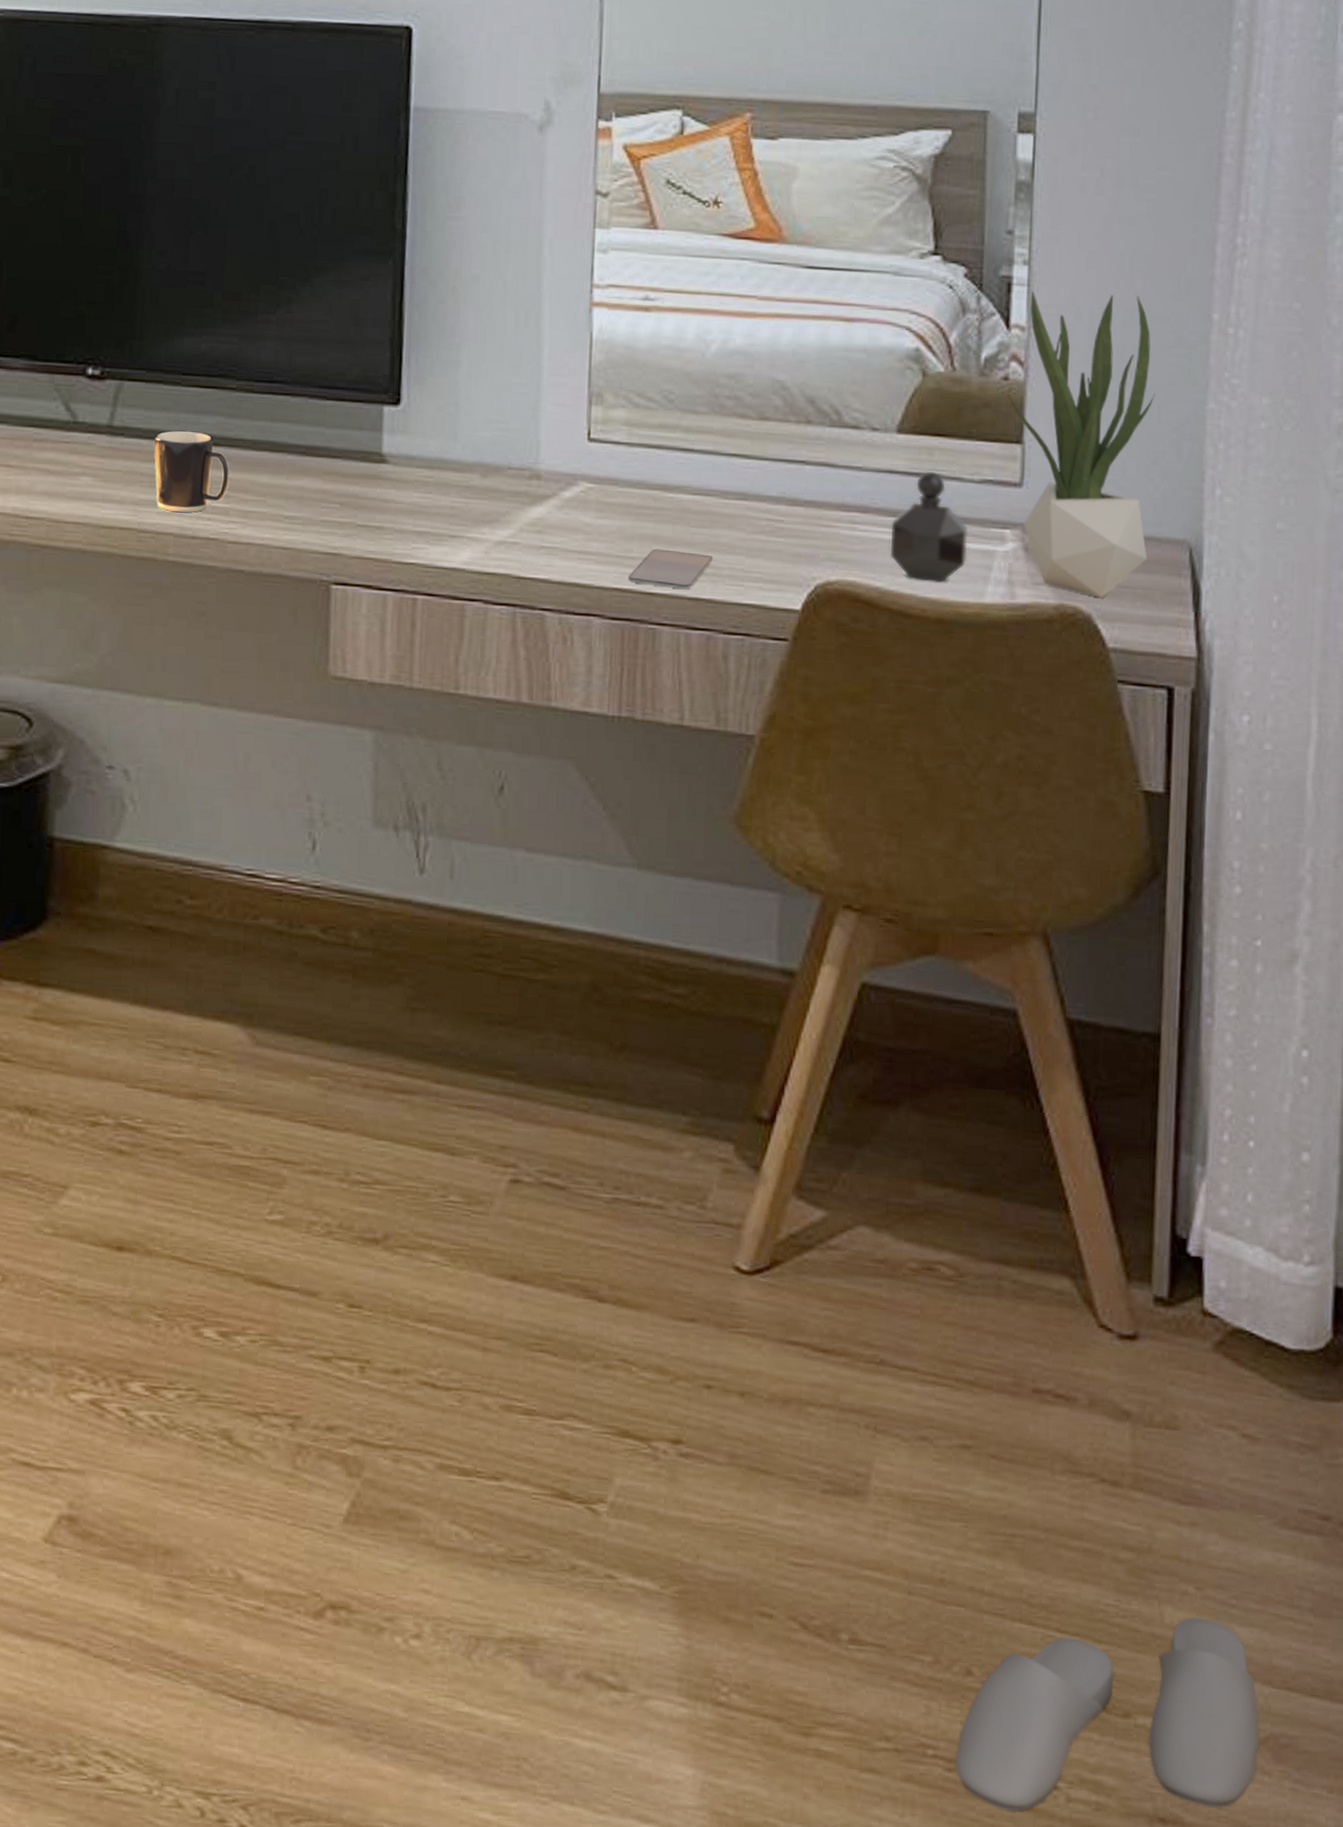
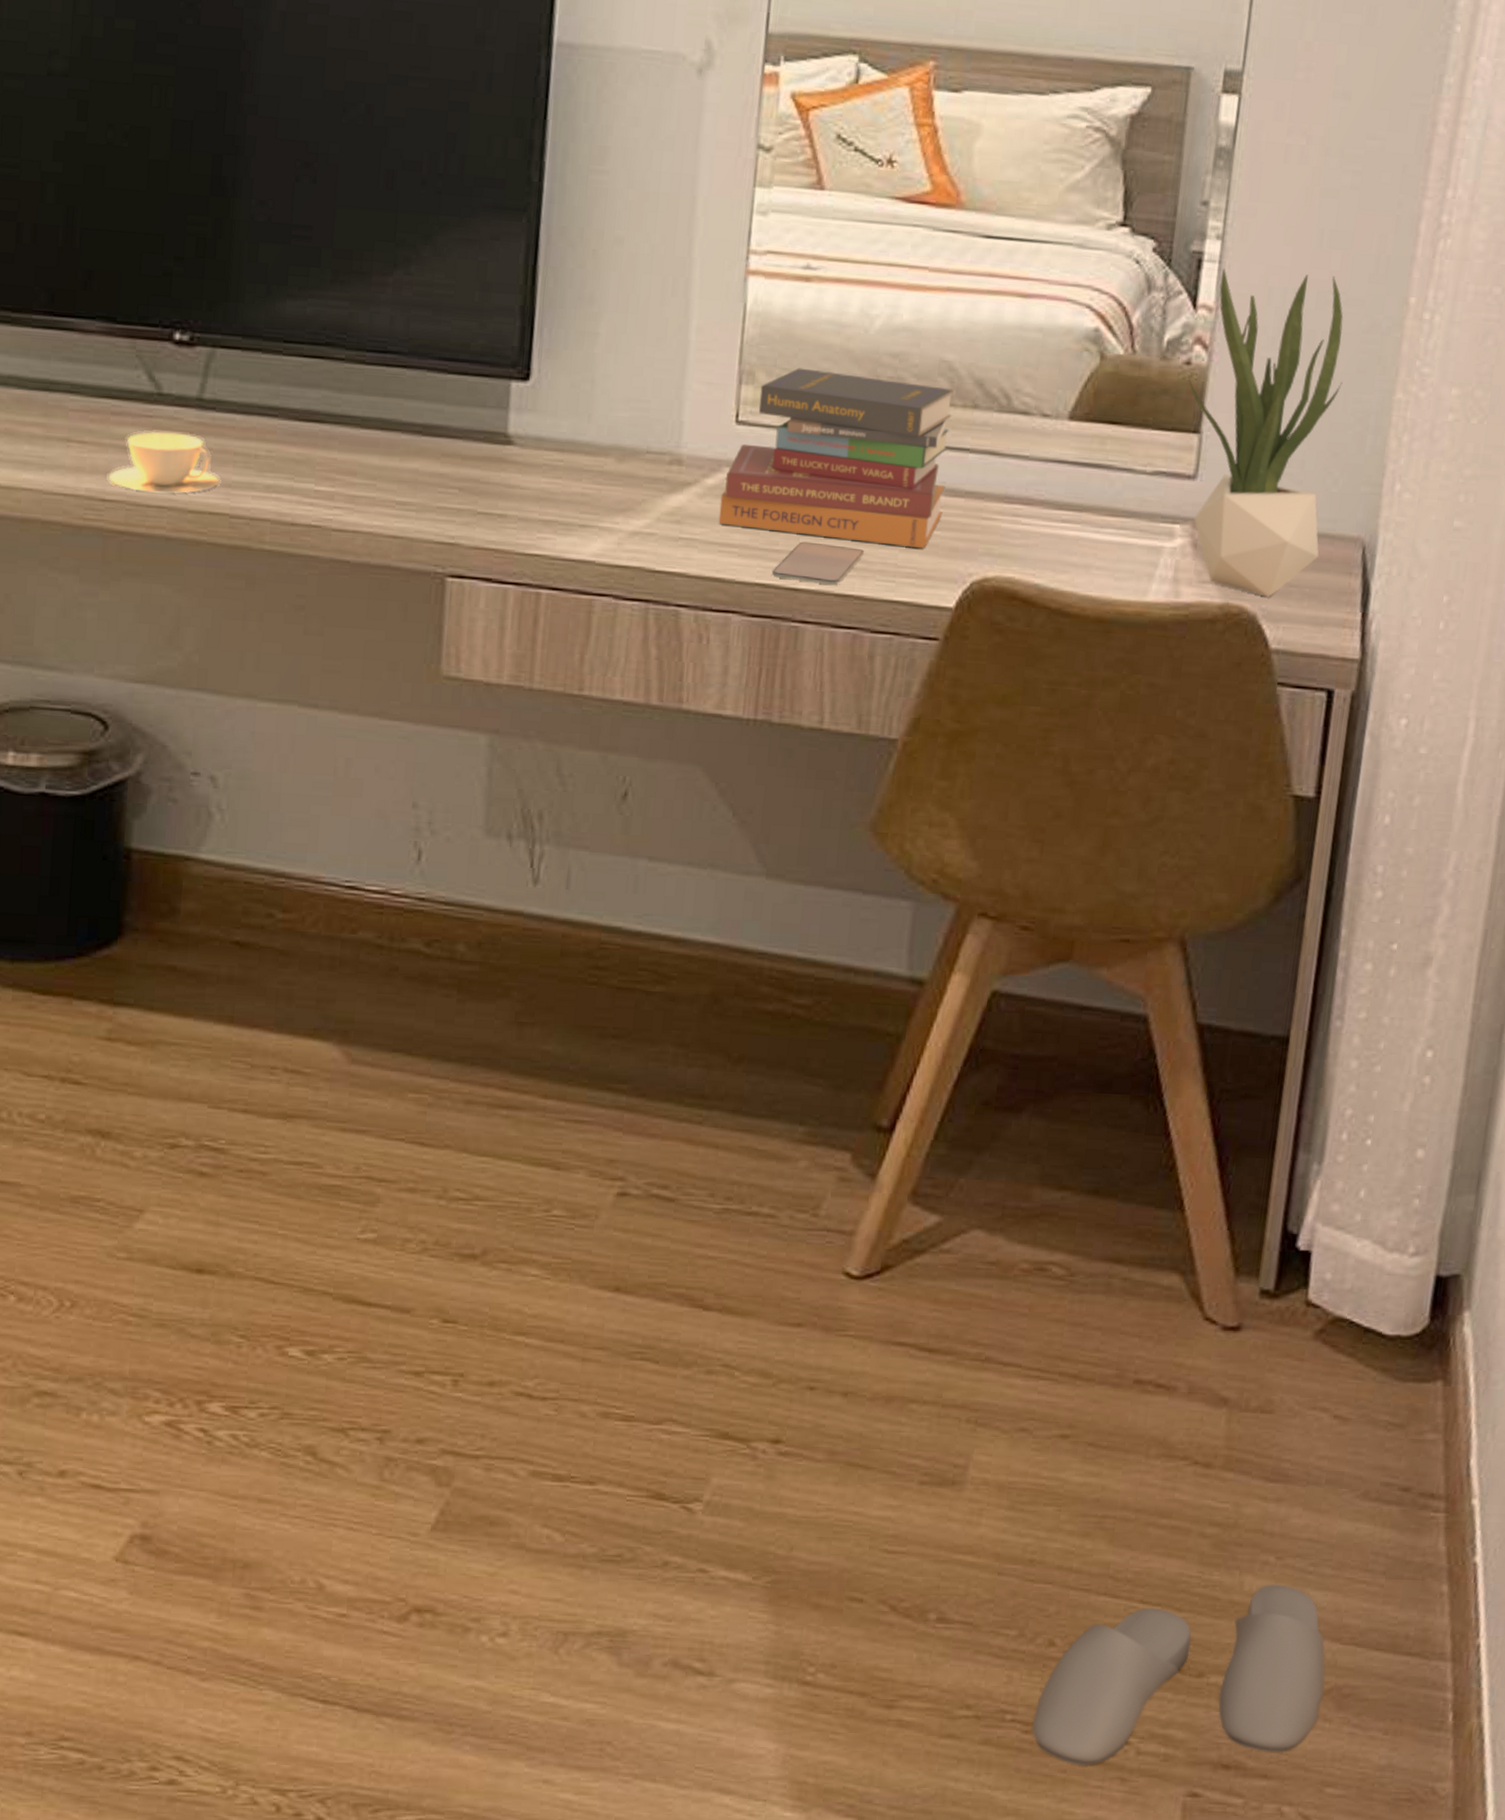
teacup: none [31,456,128,511] -> present [108,432,219,493]
mug: present [153,430,229,513] -> none [250,404,335,497]
books: none [576,389,787,555] -> present [718,368,954,549]
perfume bottle: present [891,471,969,582] -> none [1053,461,1137,579]

